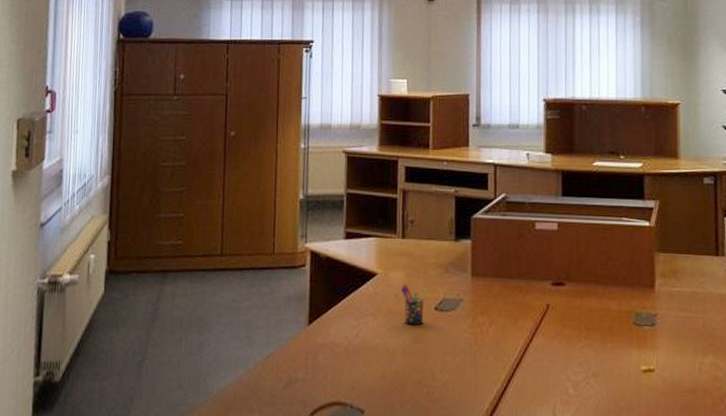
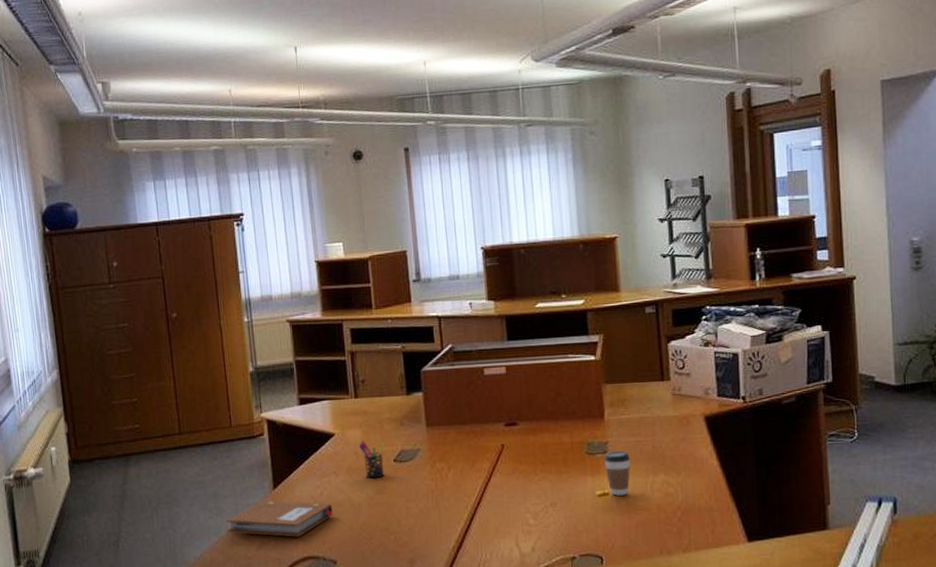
notebook: none [254,336,367,379] -> present [225,501,333,537]
coffee cup: none [652,325,680,374] -> present [604,451,631,496]

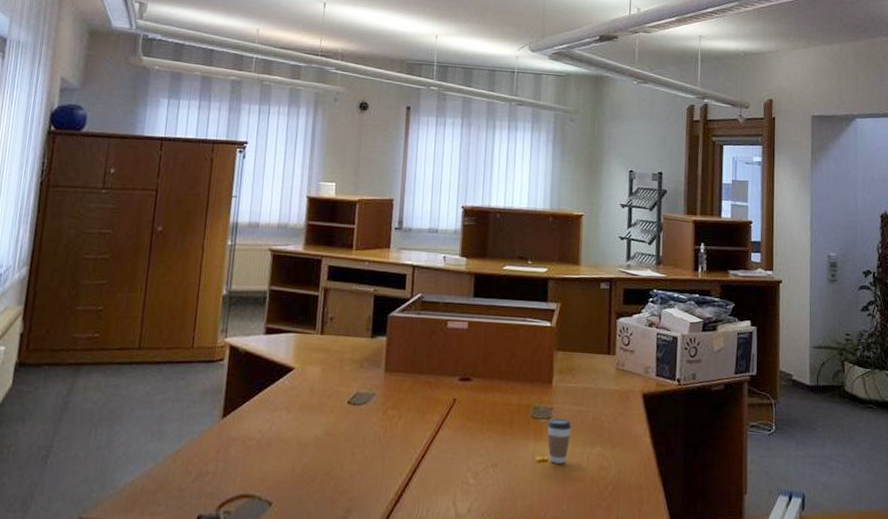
notebook: present [225,501,333,537] -> none [164,429,279,472]
pen holder: present [358,439,385,479] -> none [315,377,342,419]

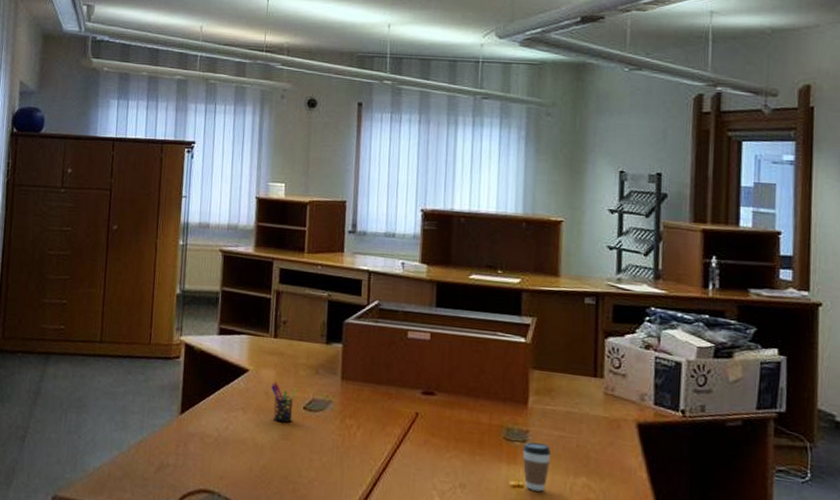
pen holder: none [315,377,342,419] -> present [270,381,297,423]

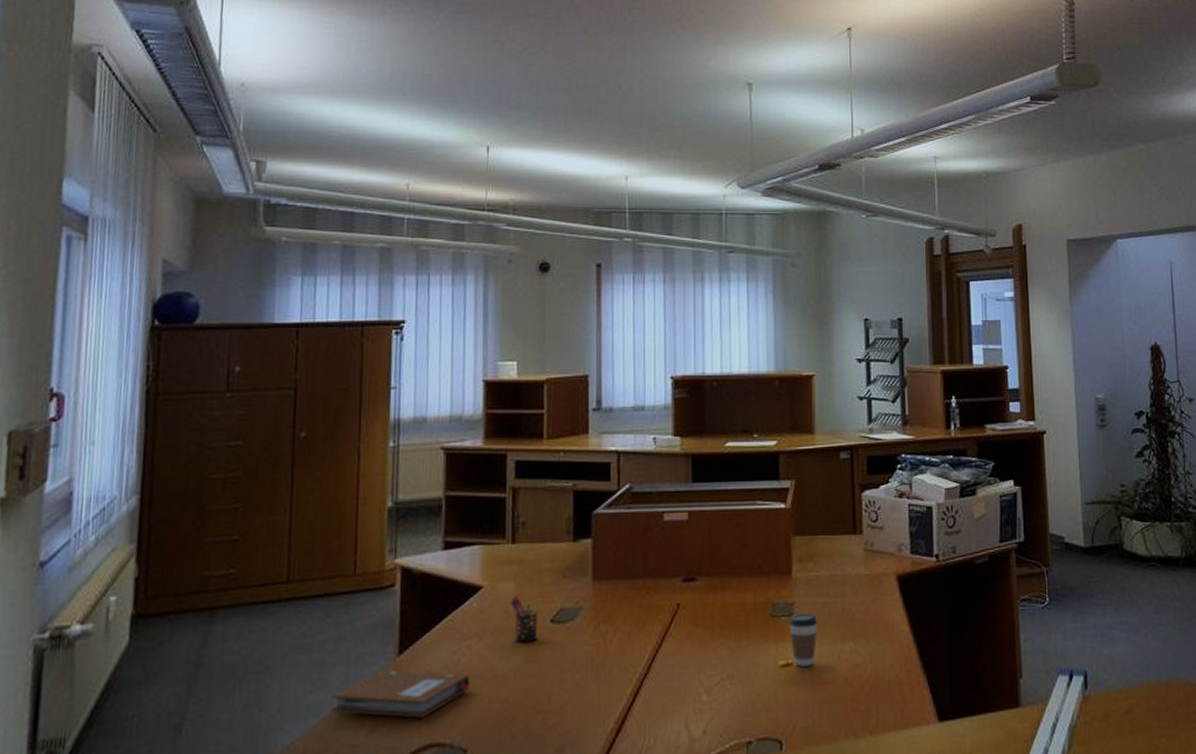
notebook: none [128,423,236,468] -> present [330,670,470,718]

